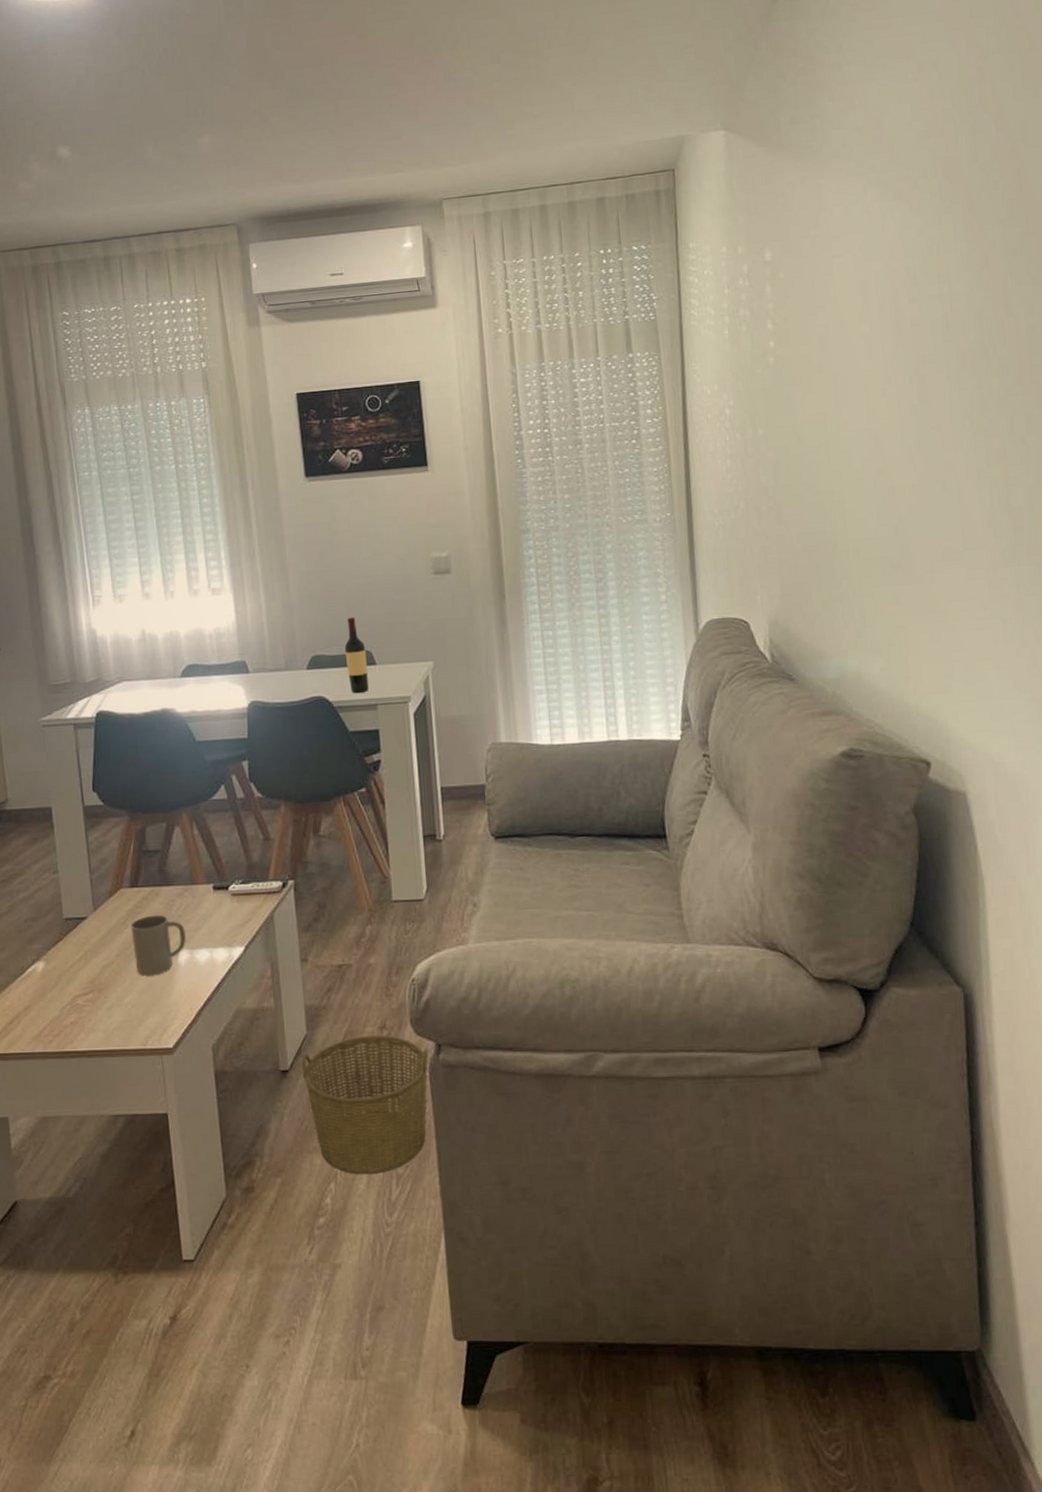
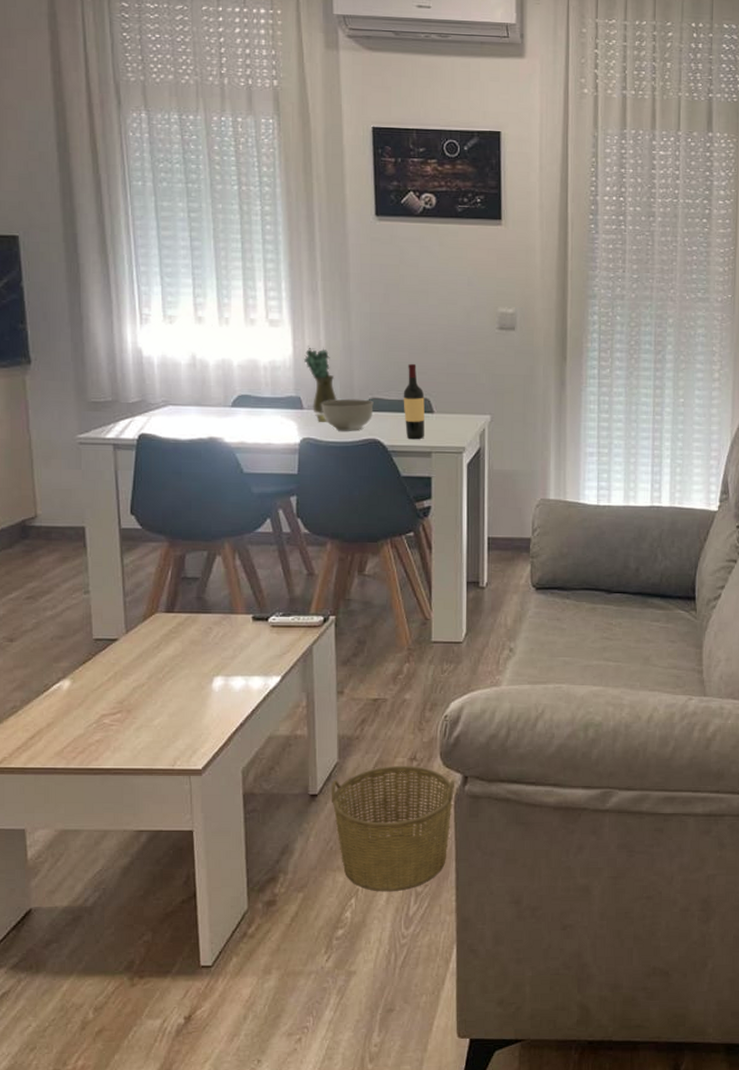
mug: present [131,914,186,975] -> none [165,641,221,699]
vase: none [246,610,281,684] -> present [303,345,337,422]
bowl: none [266,657,317,691] -> present [321,399,374,431]

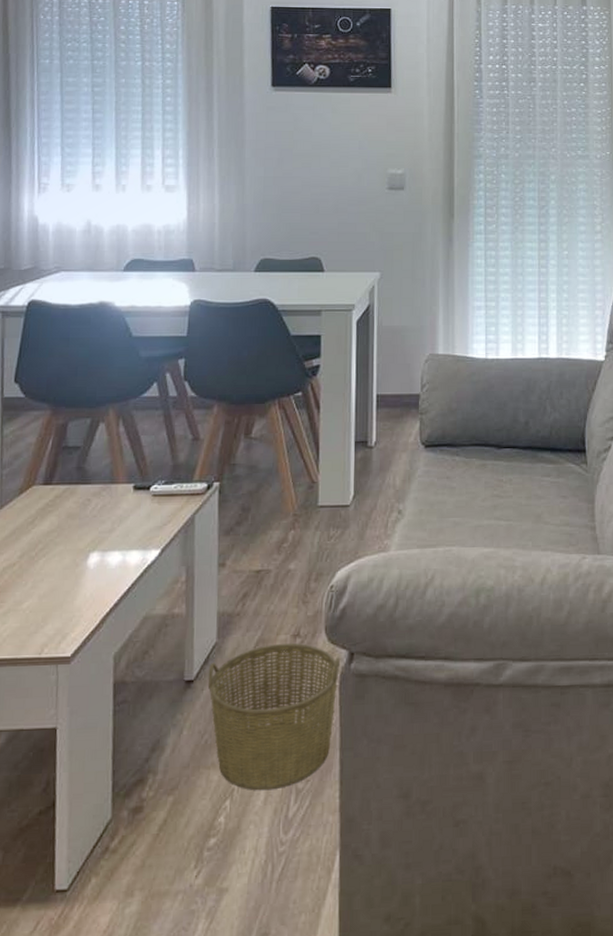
vase: present [303,345,337,422] -> none [197,209,229,284]
bowl: present [321,399,374,431] -> none [213,260,265,292]
wine bottle: present [403,363,425,439] -> none [294,224,316,298]

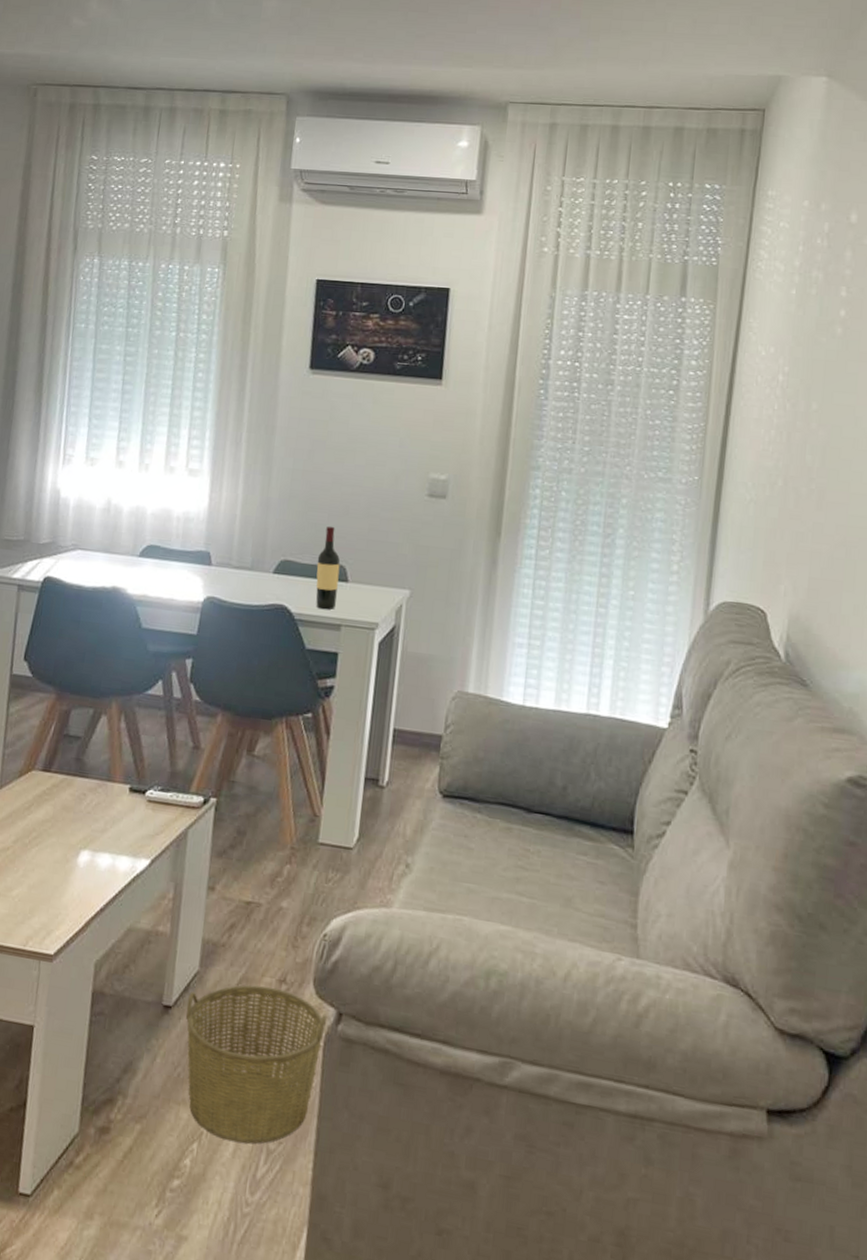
wine bottle: none [294,224,316,298] -> present [315,526,341,609]

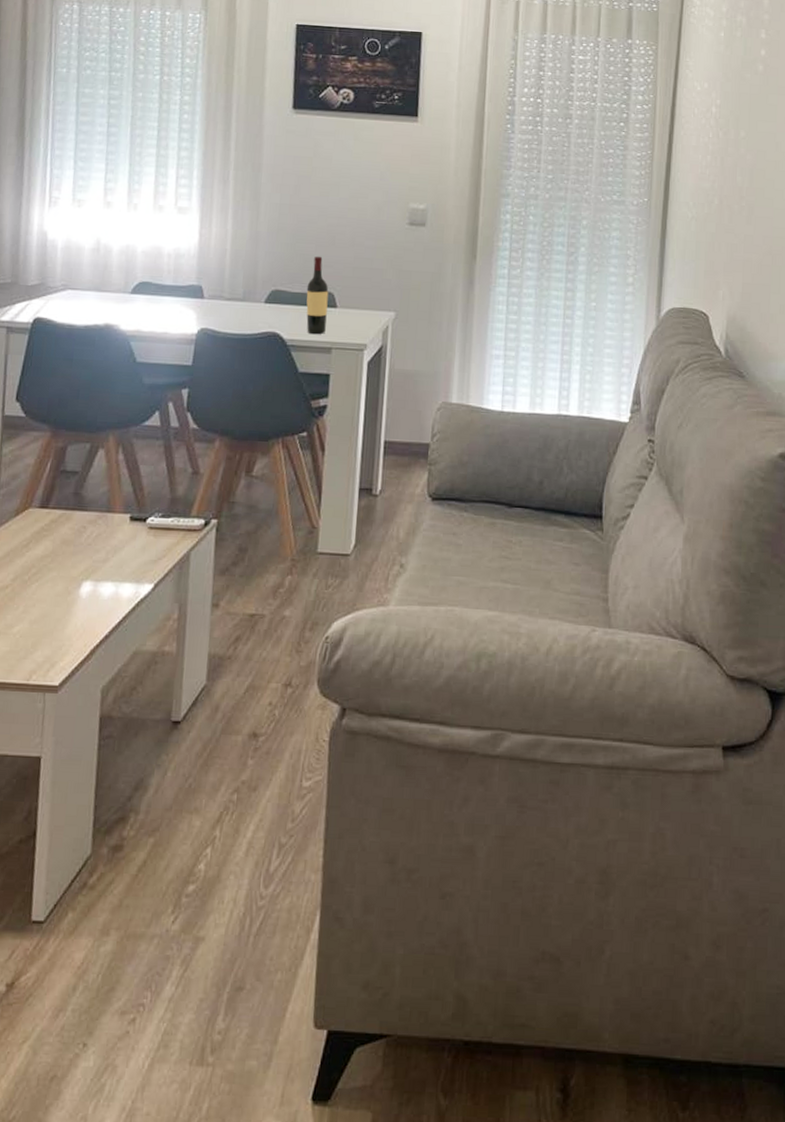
basket: present [185,985,328,1144] -> none [194,692,332,842]

